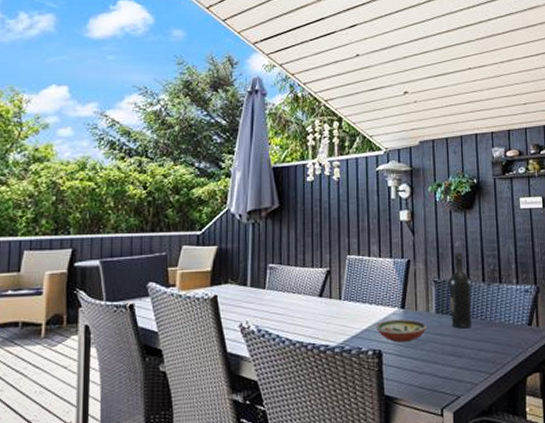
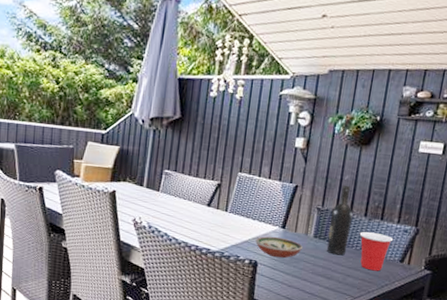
cup: none [481,298,517,340] -> present [359,232,394,271]

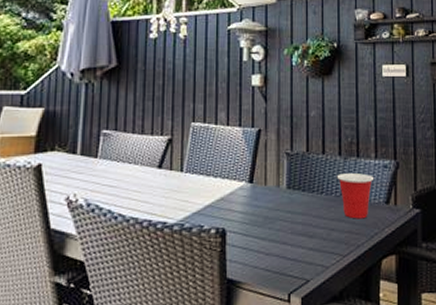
decorative bowl: present [255,236,304,259] -> none [220,195,277,221]
wine bottle: present [326,184,353,256] -> none [302,122,326,206]

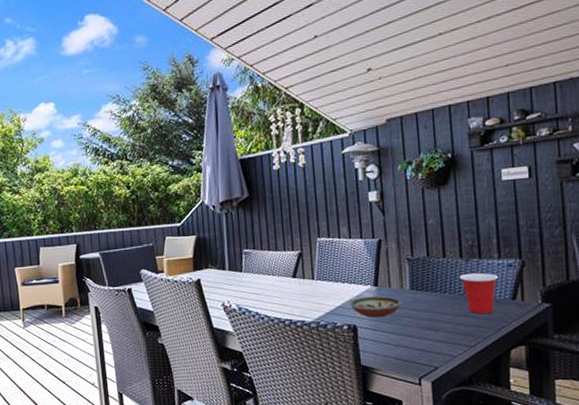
decorative bowl: none [220,195,277,221] -> present [350,296,402,318]

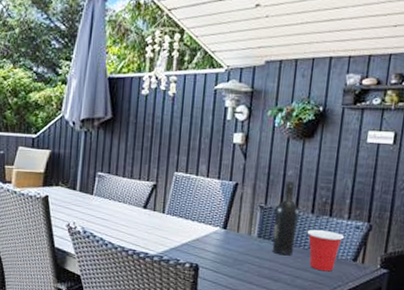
decorative bowl: present [350,296,402,318] -> none [196,238,247,261]
wine bottle: none [423,229,450,304] -> present [272,180,299,256]

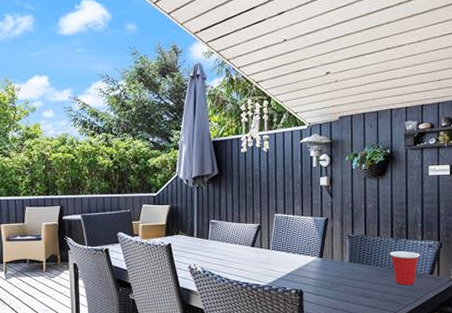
wine bottle: present [272,180,299,256] -> none [361,212,380,275]

